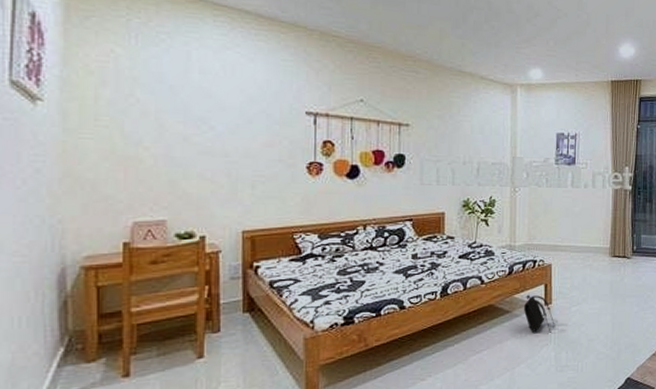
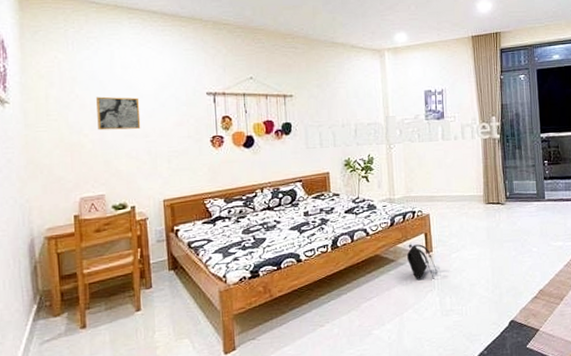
wall art: none [163,103,220,146] -> present [96,96,141,131]

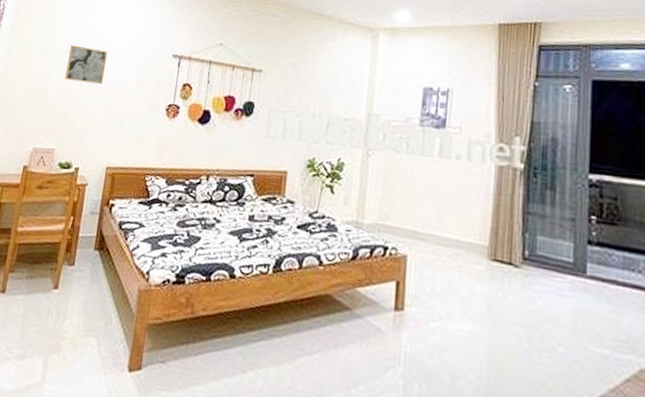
backpack: present [407,244,438,279] -> none [367,291,407,351]

